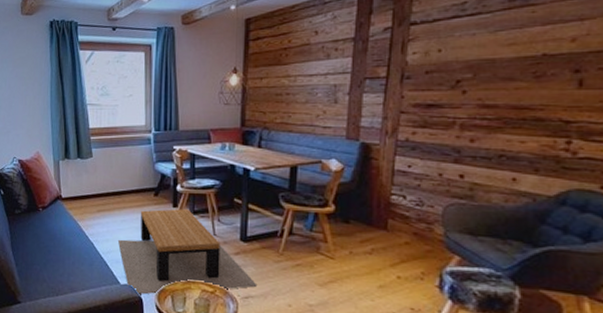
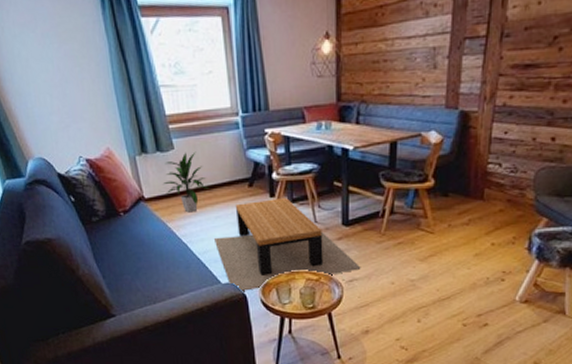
indoor plant: none [80,160,118,214] -> present [163,151,208,213]

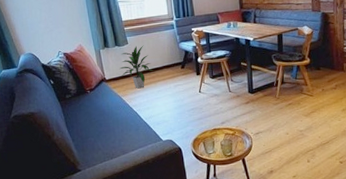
coffee table: present [213,197,361,292] -> none [156,74,264,147]

